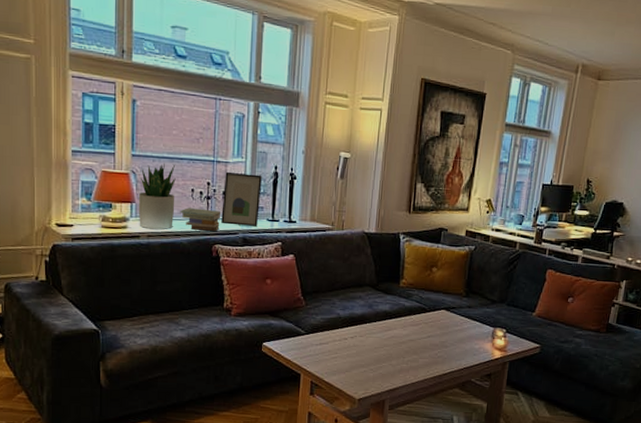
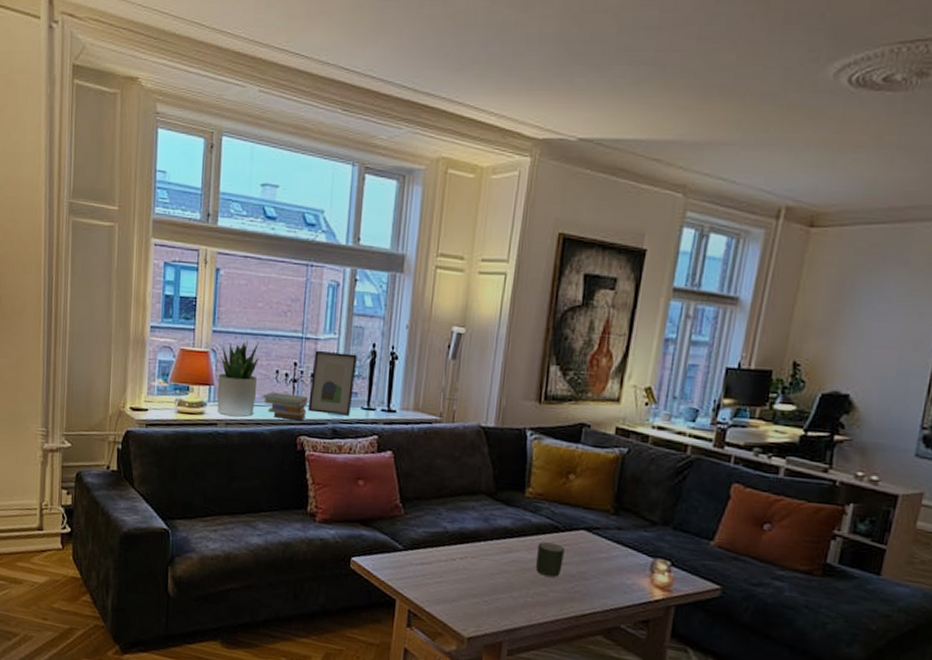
mug: none [409,321,431,348] -> present [536,542,566,578]

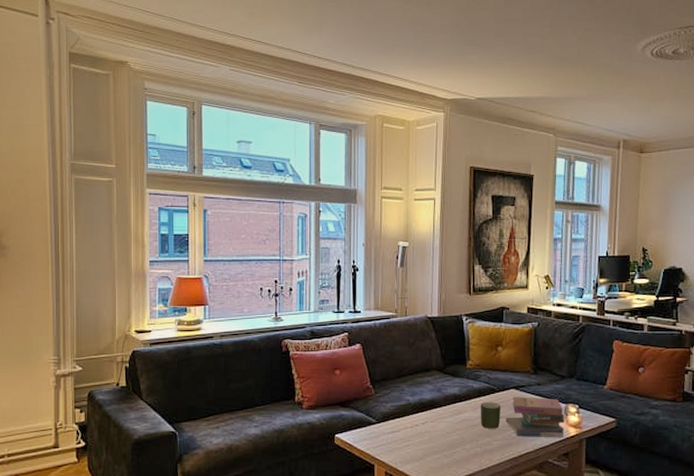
planter: present [216,339,260,417] -> none [211,265,245,330]
books: present [262,392,308,420] -> none [250,306,288,327]
picture frame: present [308,350,359,417] -> none [289,268,327,320]
books: none [568,540,650,601] -> present [505,397,565,438]

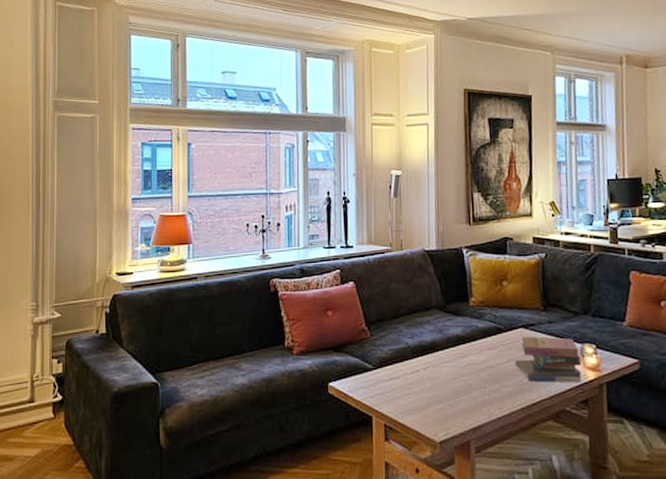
mug: present [481,402,502,430] -> none [487,343,510,375]

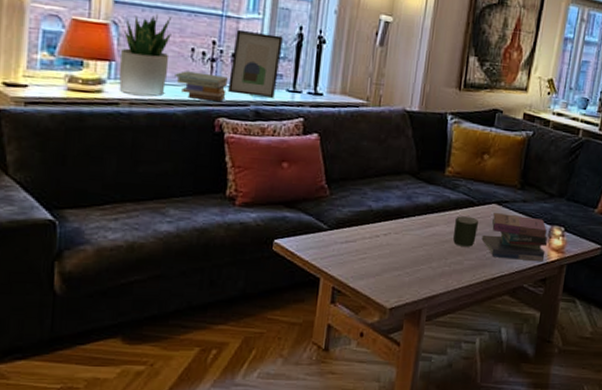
planter: none [195,200,231,270] -> present [118,13,173,97]
books: none [236,242,276,265] -> present [174,71,228,101]
picture frame: none [277,202,316,257] -> present [228,29,284,99]
mug: none [487,343,510,375] -> present [453,216,479,248]

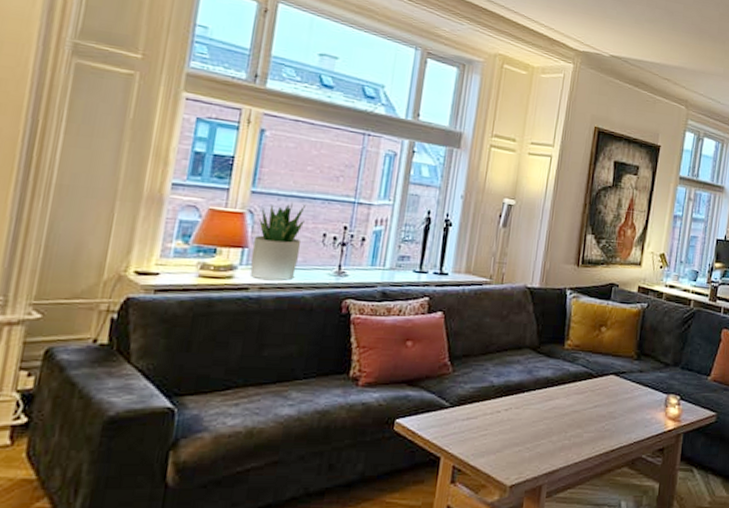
books: present [174,71,228,101] -> none [305,255,357,283]
picture frame: present [228,29,284,99] -> none [357,215,413,280]
mug: present [453,216,479,248] -> none [573,388,598,420]
books: present [481,213,548,262] -> none [600,384,664,432]

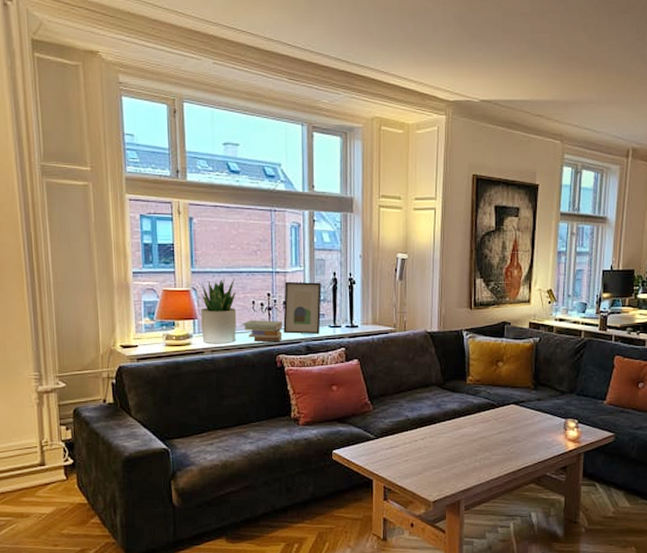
books: none [305,255,357,283] -> present [242,320,283,342]
picture frame: none [357,215,413,280] -> present [283,281,322,335]

